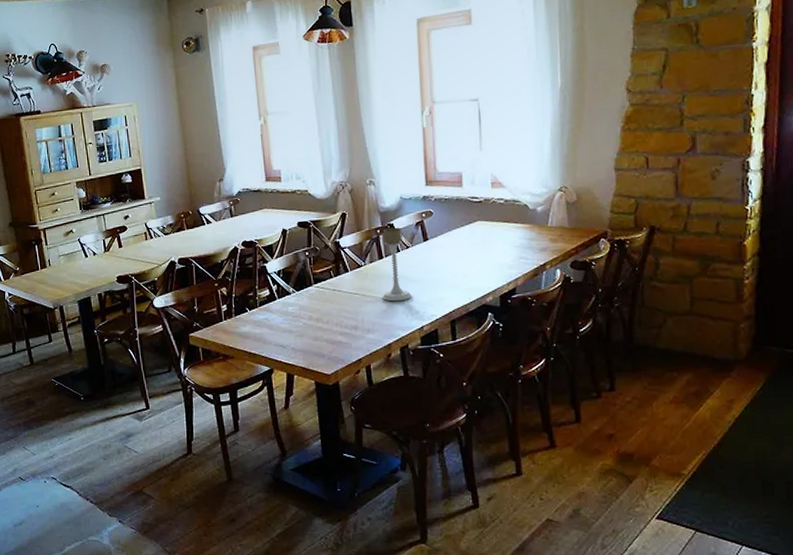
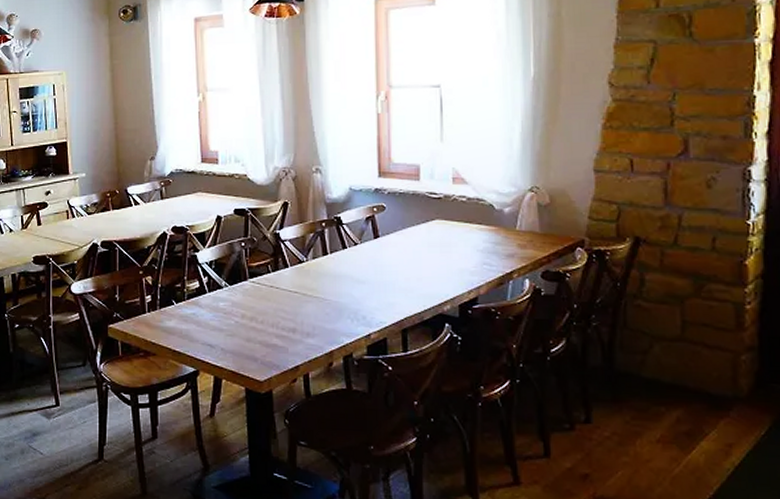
candle holder: present [382,227,412,302] -> none [325,221,359,304]

